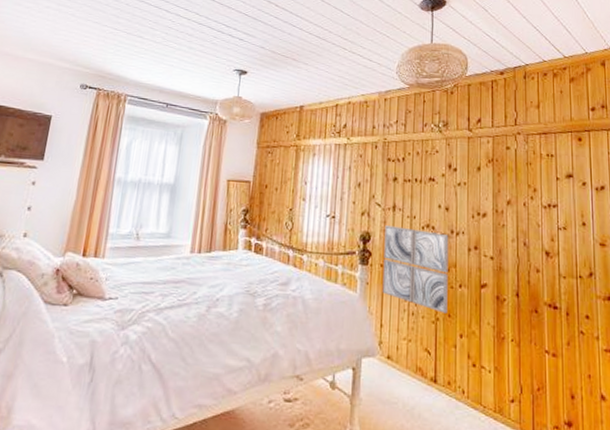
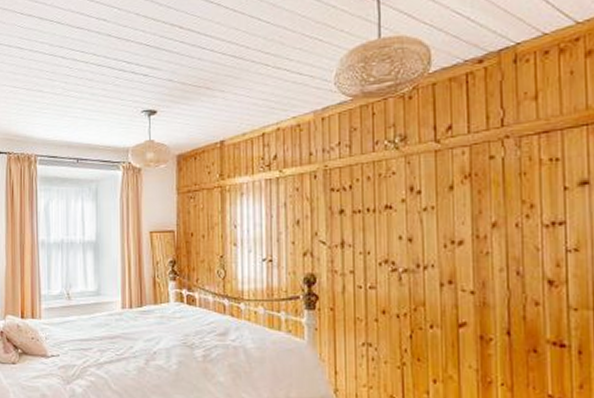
wall art: present [382,225,449,313] -> none [333,265,416,357]

